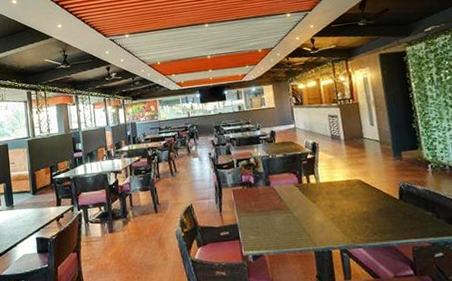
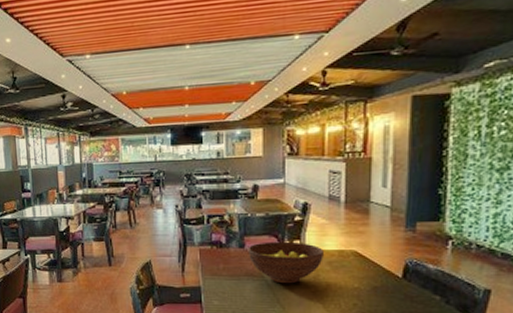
fruit bowl: none [273,176,335,214] -> present [247,241,323,284]

